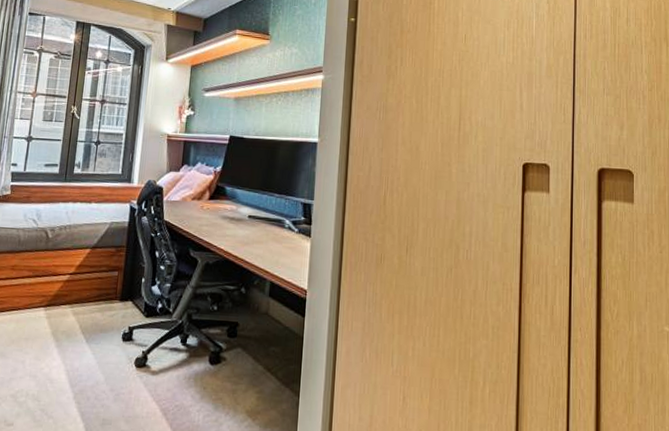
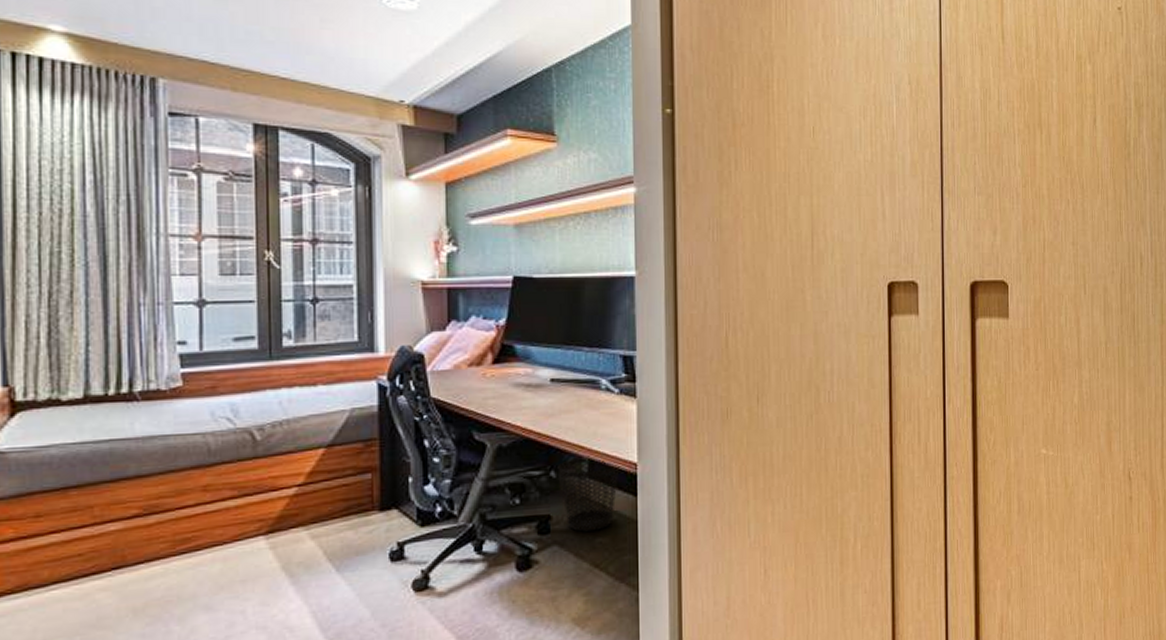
wastebasket: none [247,279,293,341] -> present [557,456,620,532]

